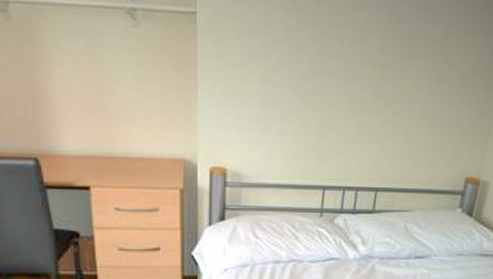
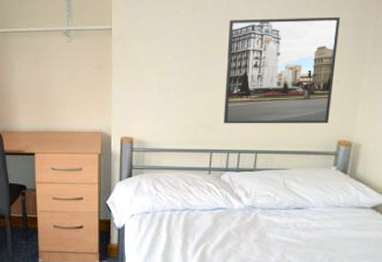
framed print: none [340,15,479,156] -> present [224,17,341,124]

